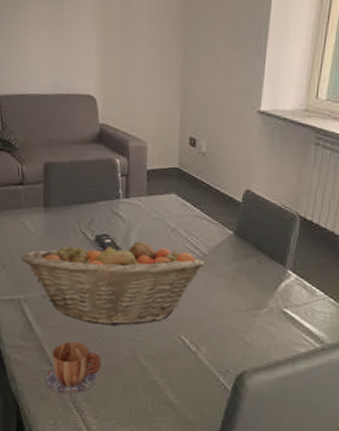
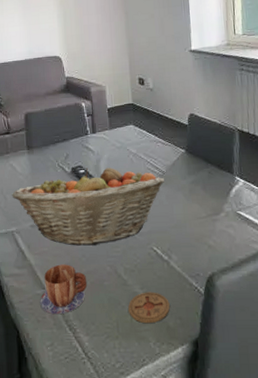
coaster: none [144,382,191,415] -> present [128,292,170,324]

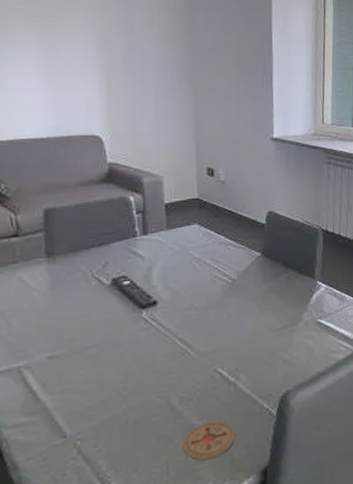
fruit basket: present [12,168,164,246] -> none [20,277,234,378]
mug: present [40,264,87,314] -> none [58,401,127,468]

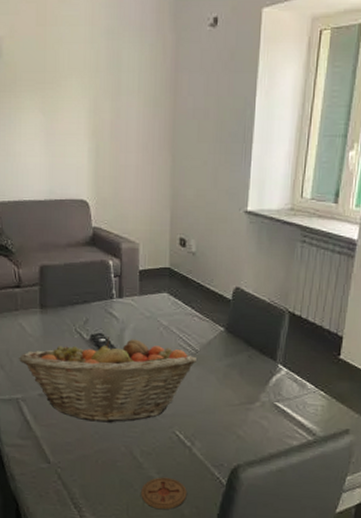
fruit basket: none [20,277,234,378] -> present [19,336,196,423]

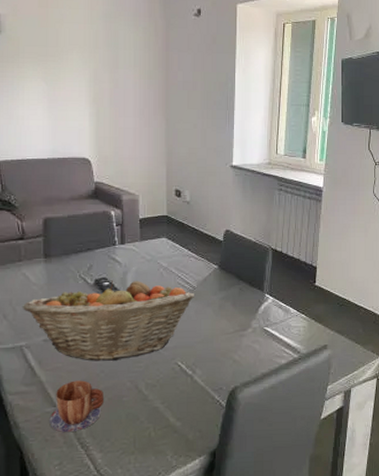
mug: none [44,439,97,491] -> present [49,380,103,432]
coaster: present [141,477,187,510] -> none [147,406,190,438]

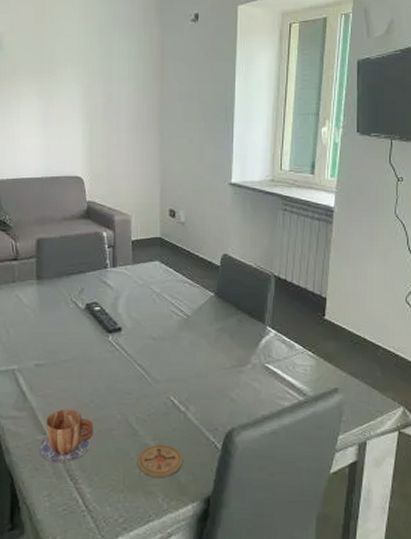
fruit basket: present [23,280,194,361] -> none [16,305,188,391]
coaster: none [147,406,190,438] -> present [137,444,183,478]

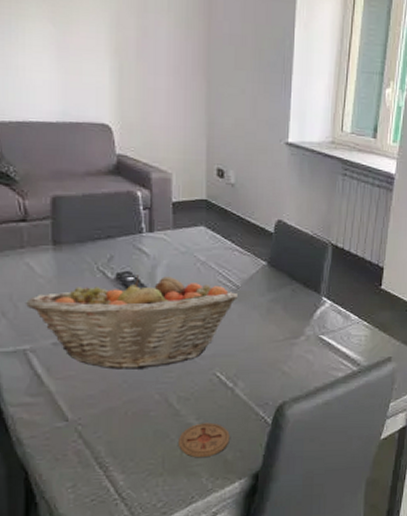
fruit basket: none [16,305,188,391] -> present [26,274,238,370]
mug: present [39,409,93,462] -> none [60,391,126,450]

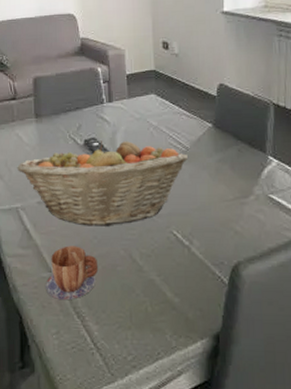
mug: none [60,391,126,450] -> present [46,246,98,300]
coaster: present [179,422,230,458] -> none [143,279,189,315]

